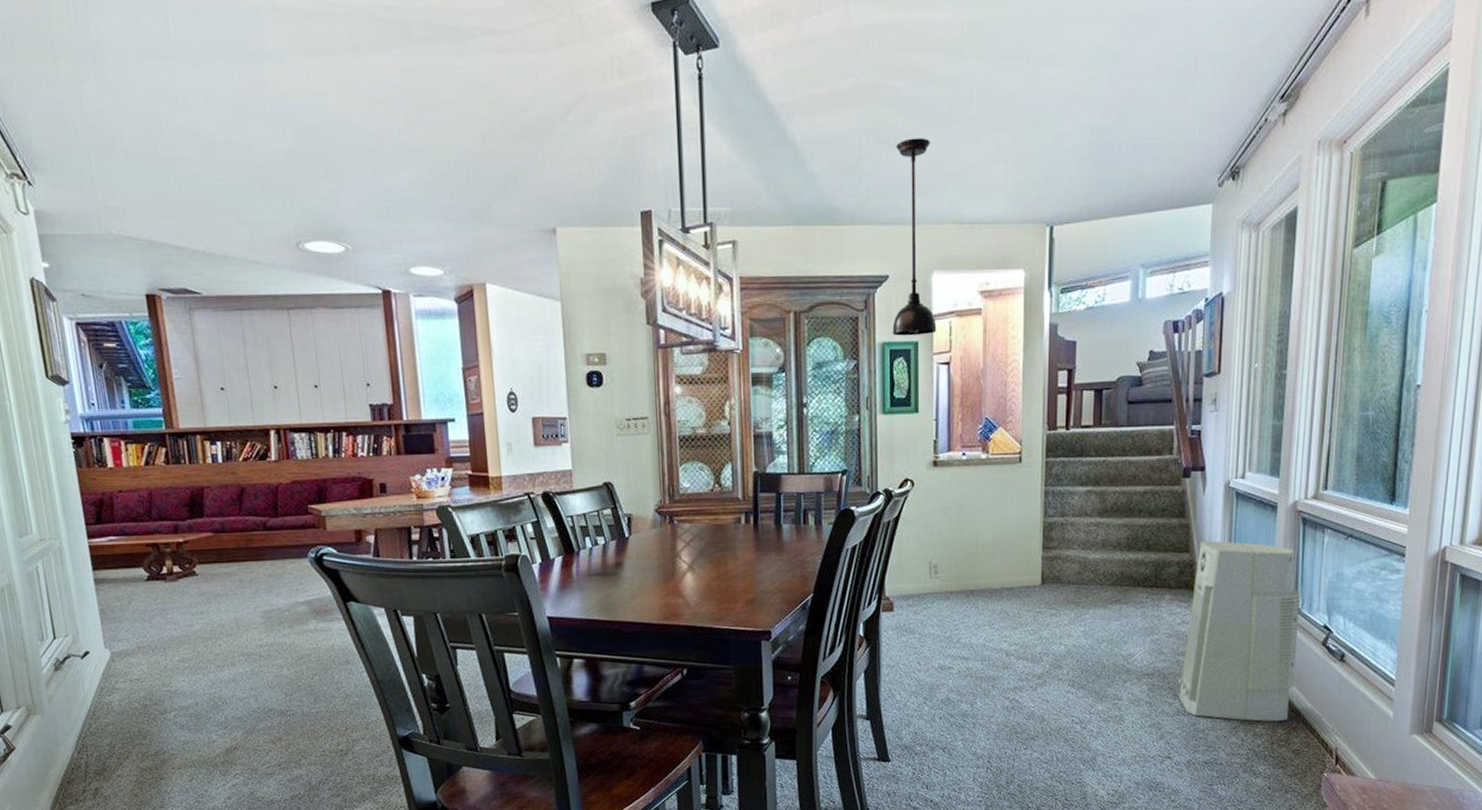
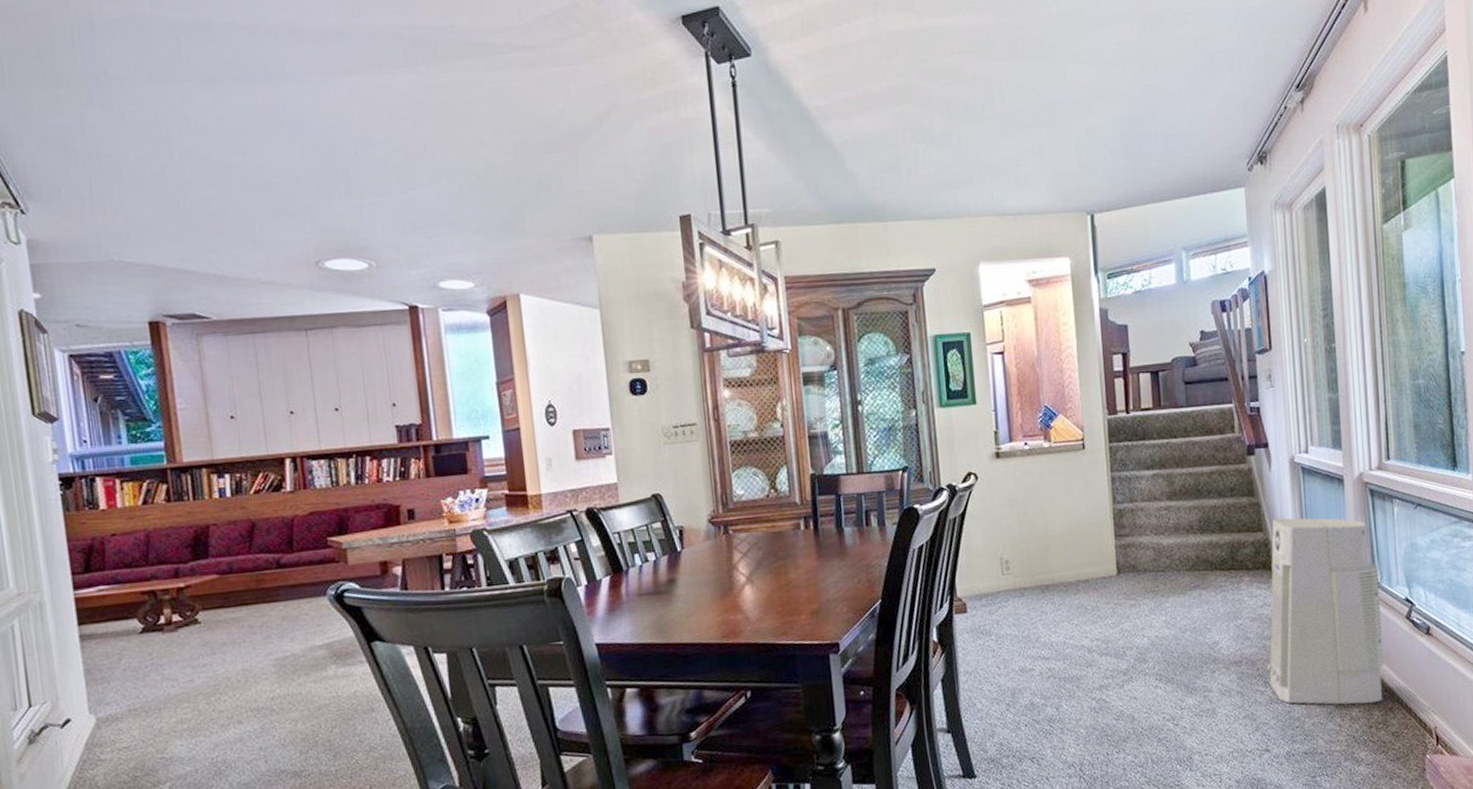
light fixture: present [892,137,937,336] -> none [933,135,988,328]

